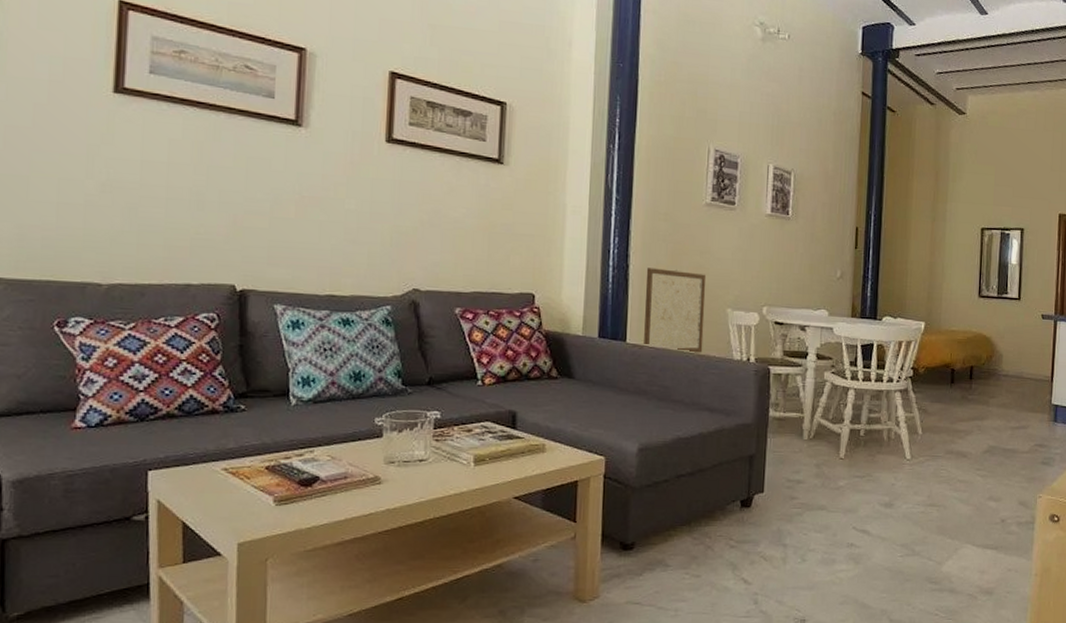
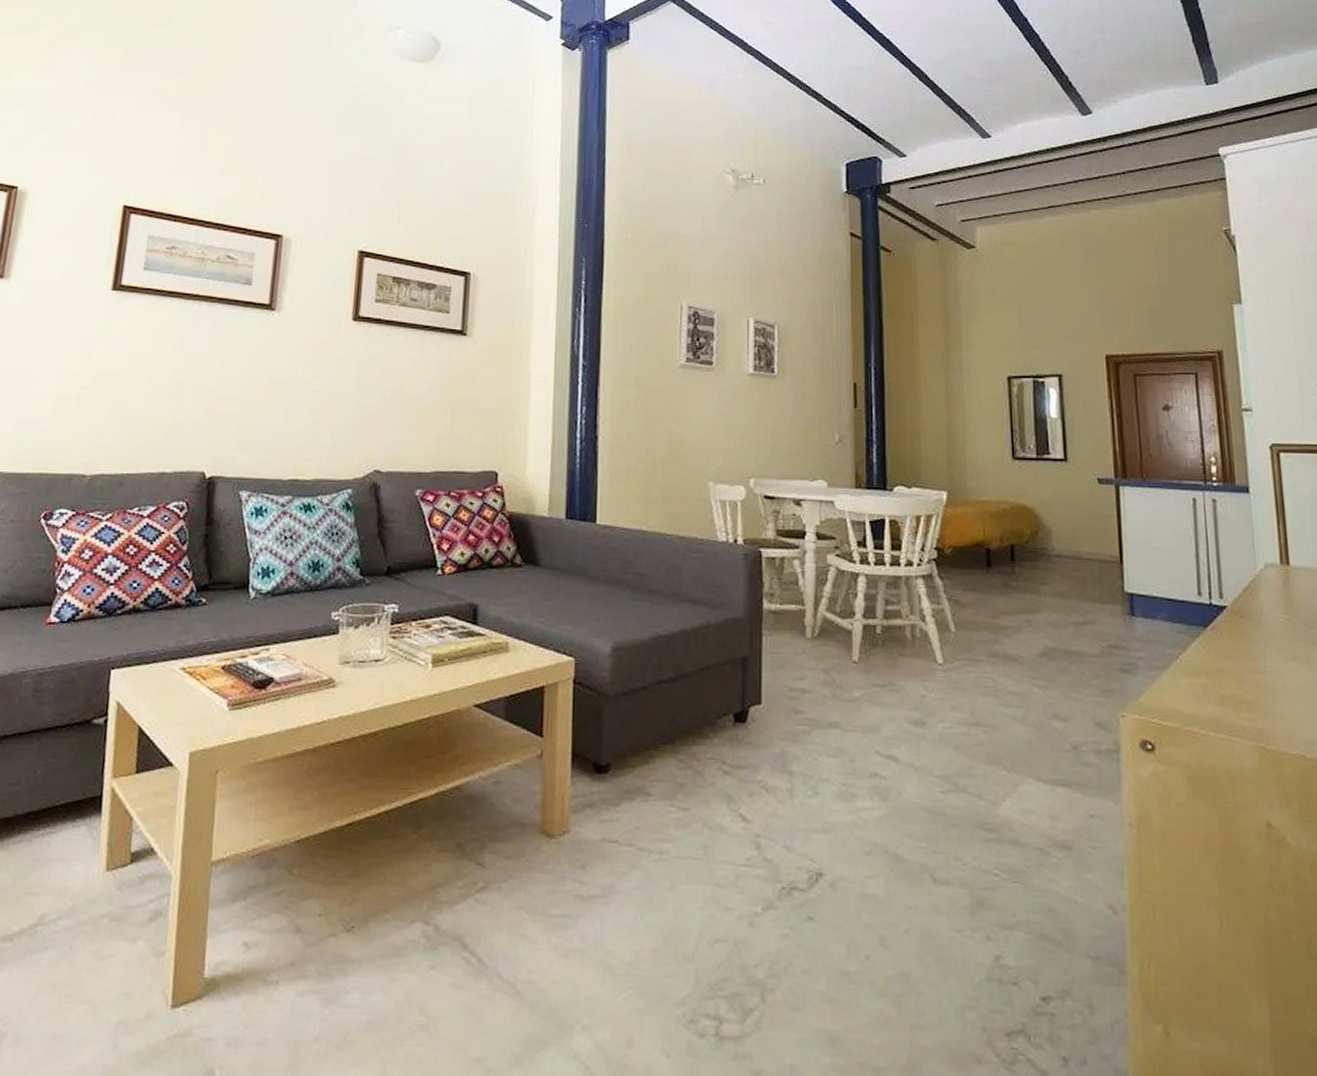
wall art: present [644,268,707,353] -> none [616,439,684,535]

